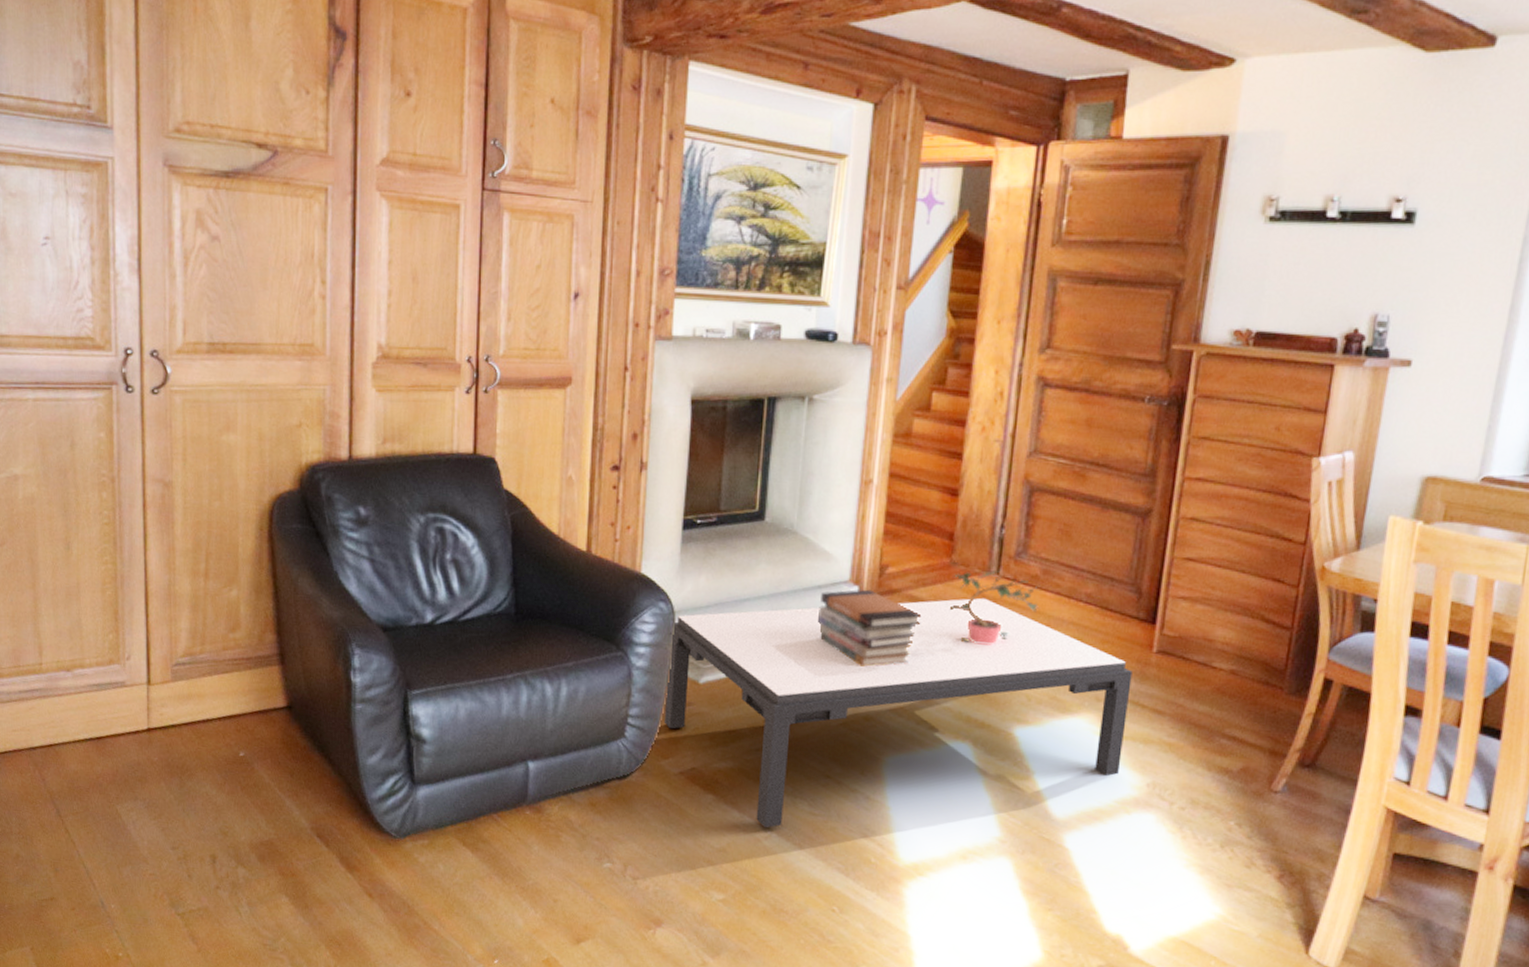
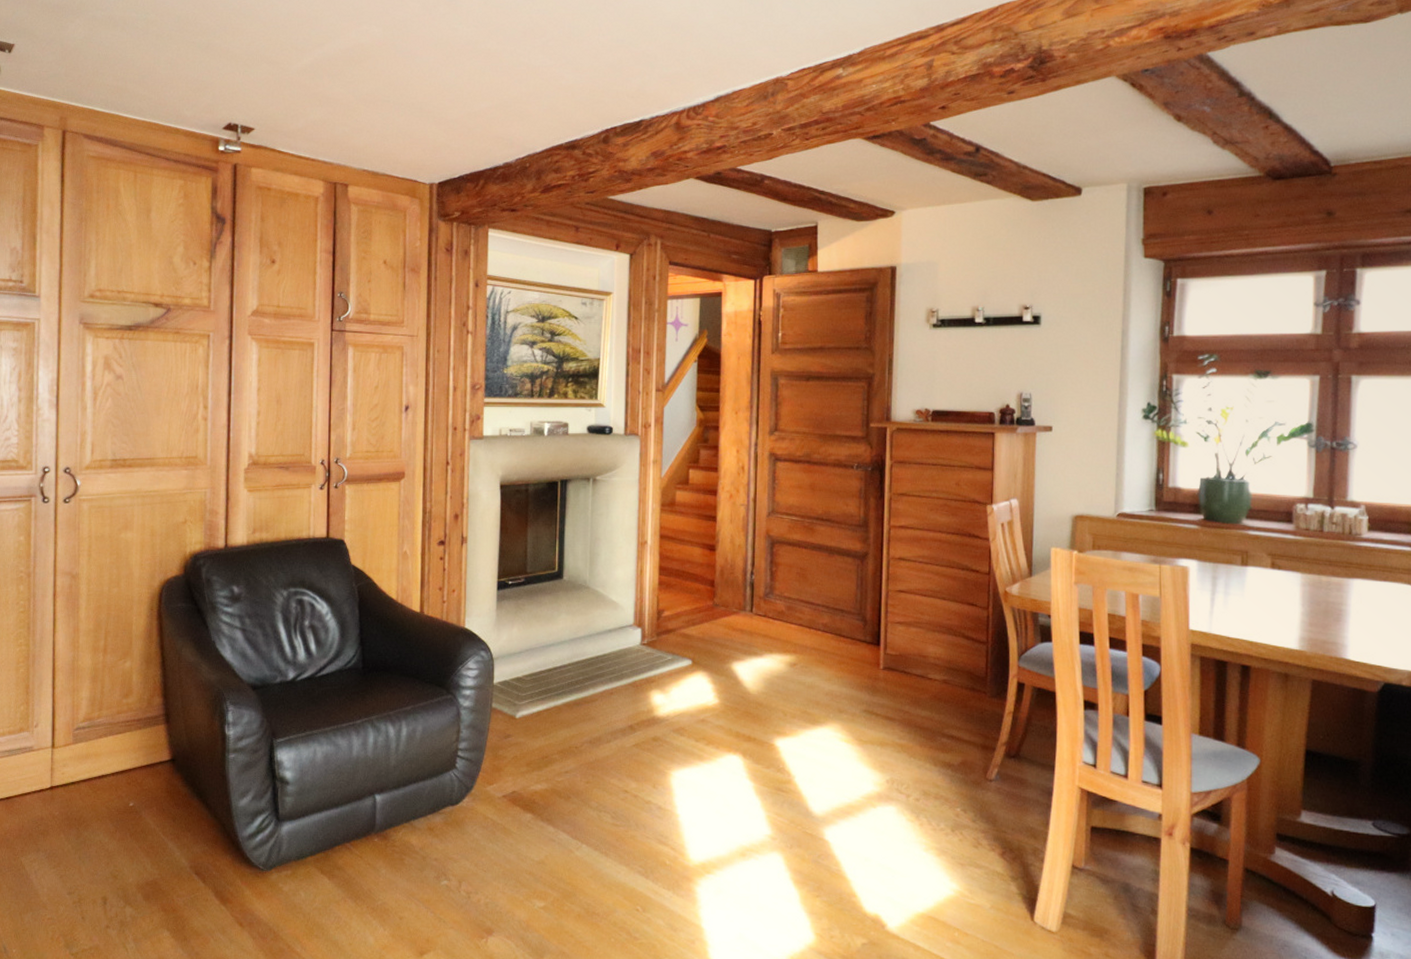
coffee table: present [665,597,1133,828] -> none [489,632,866,840]
book stack: present [817,589,922,667] -> none [609,630,694,695]
potted plant: present [949,568,1040,645] -> none [715,607,787,671]

